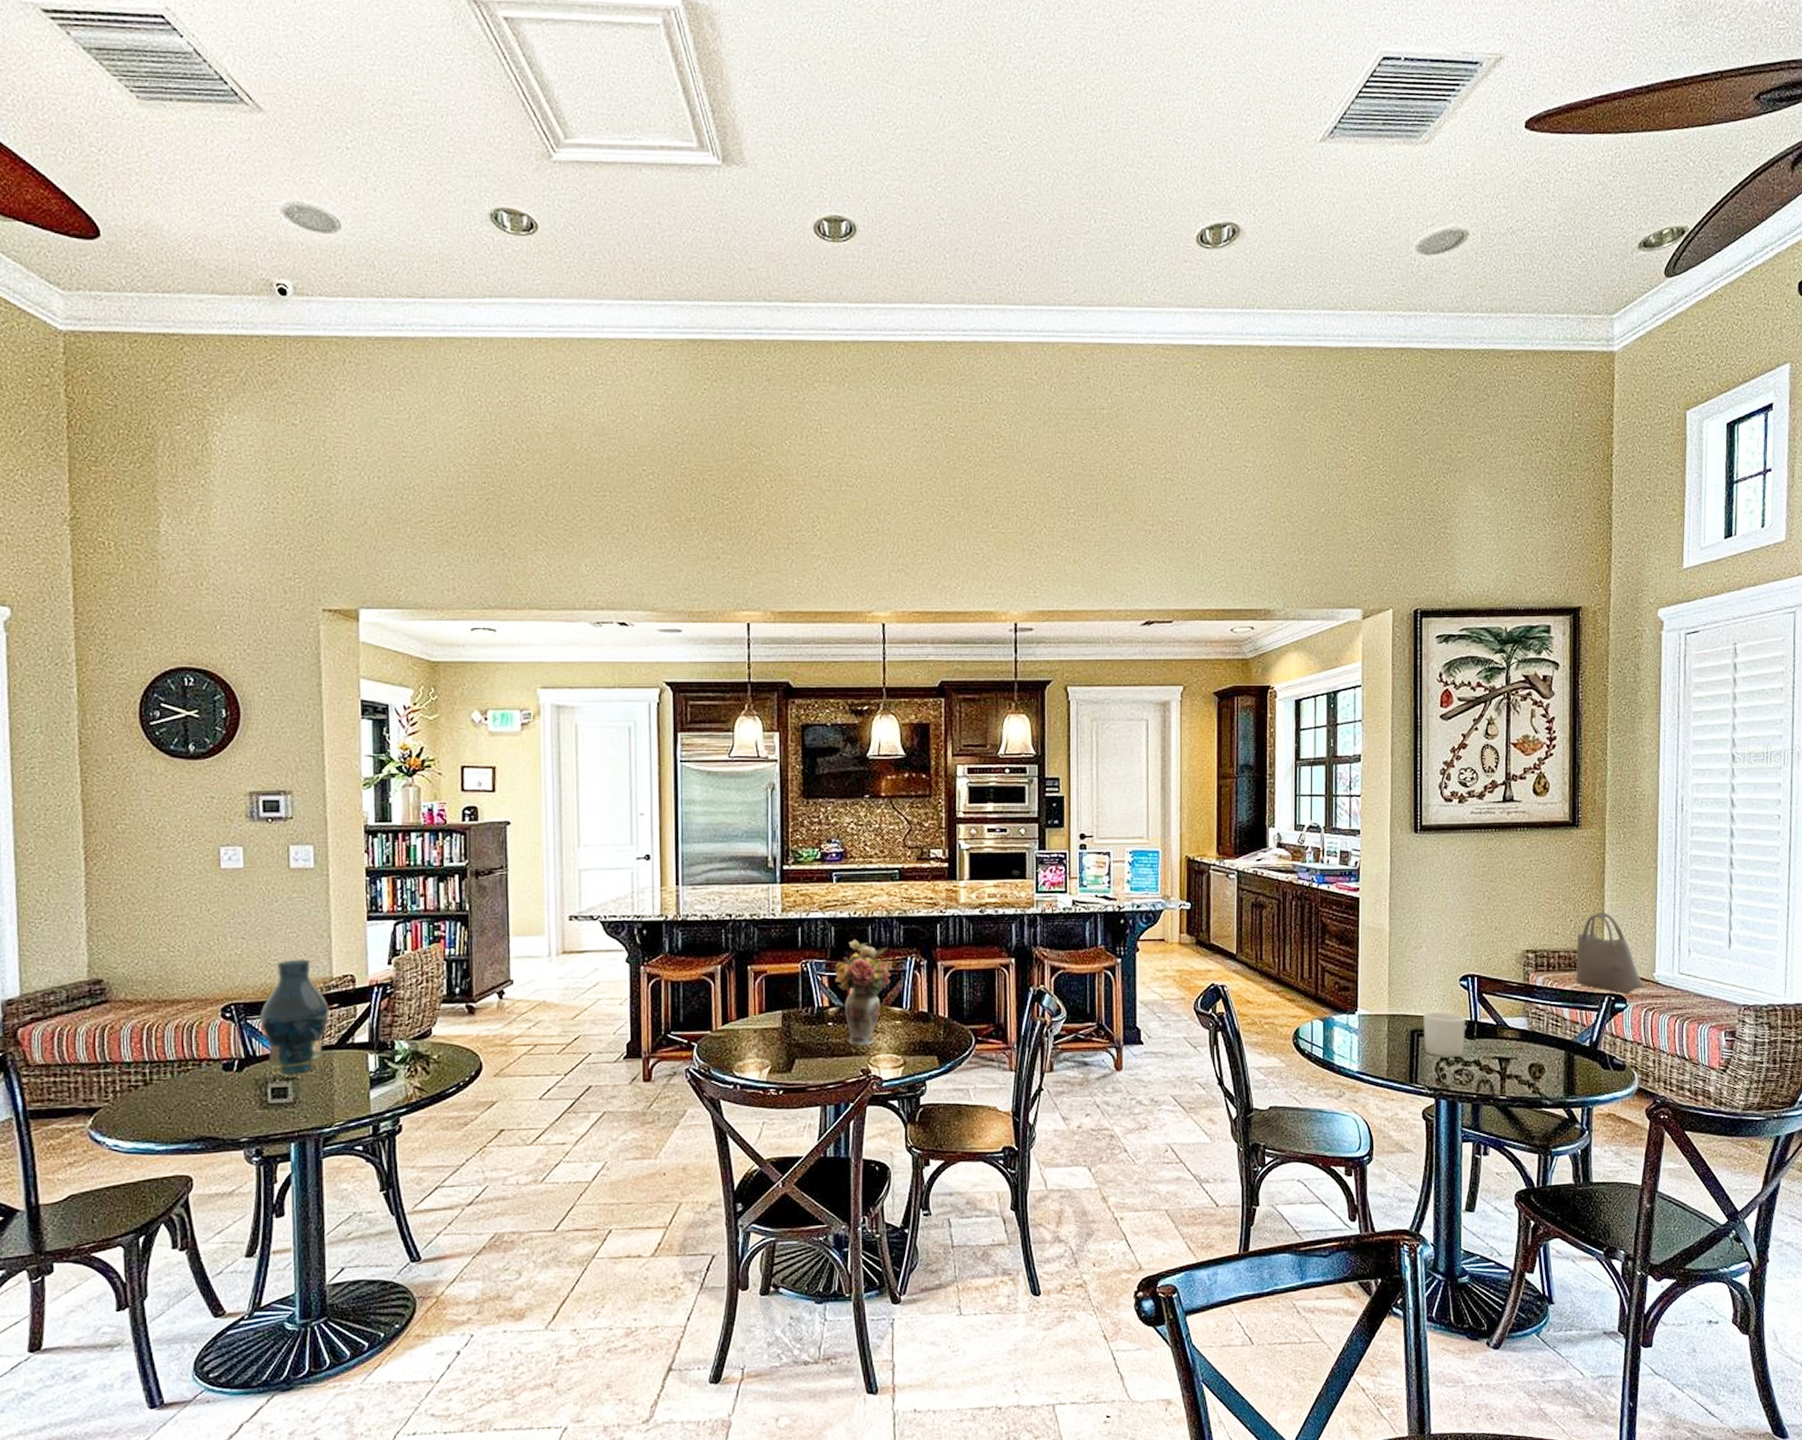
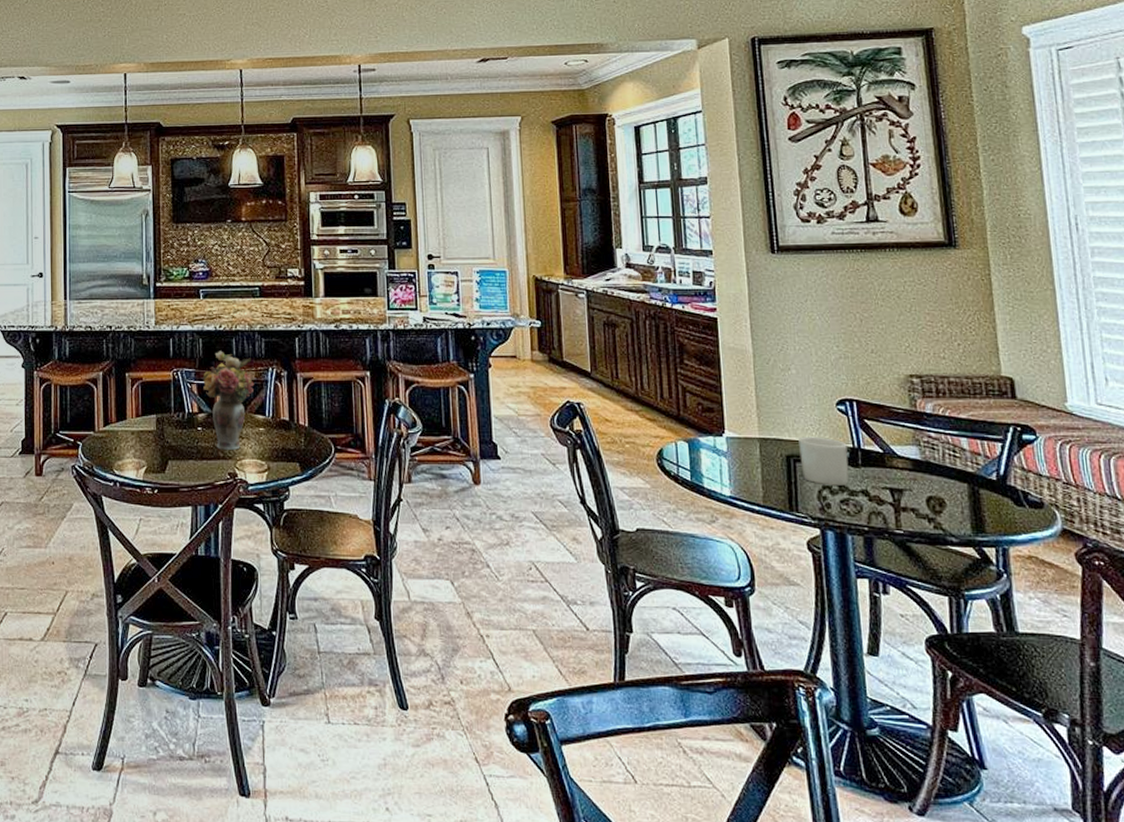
handbag: present [1576,912,1644,994] -> none [968,337,1055,425]

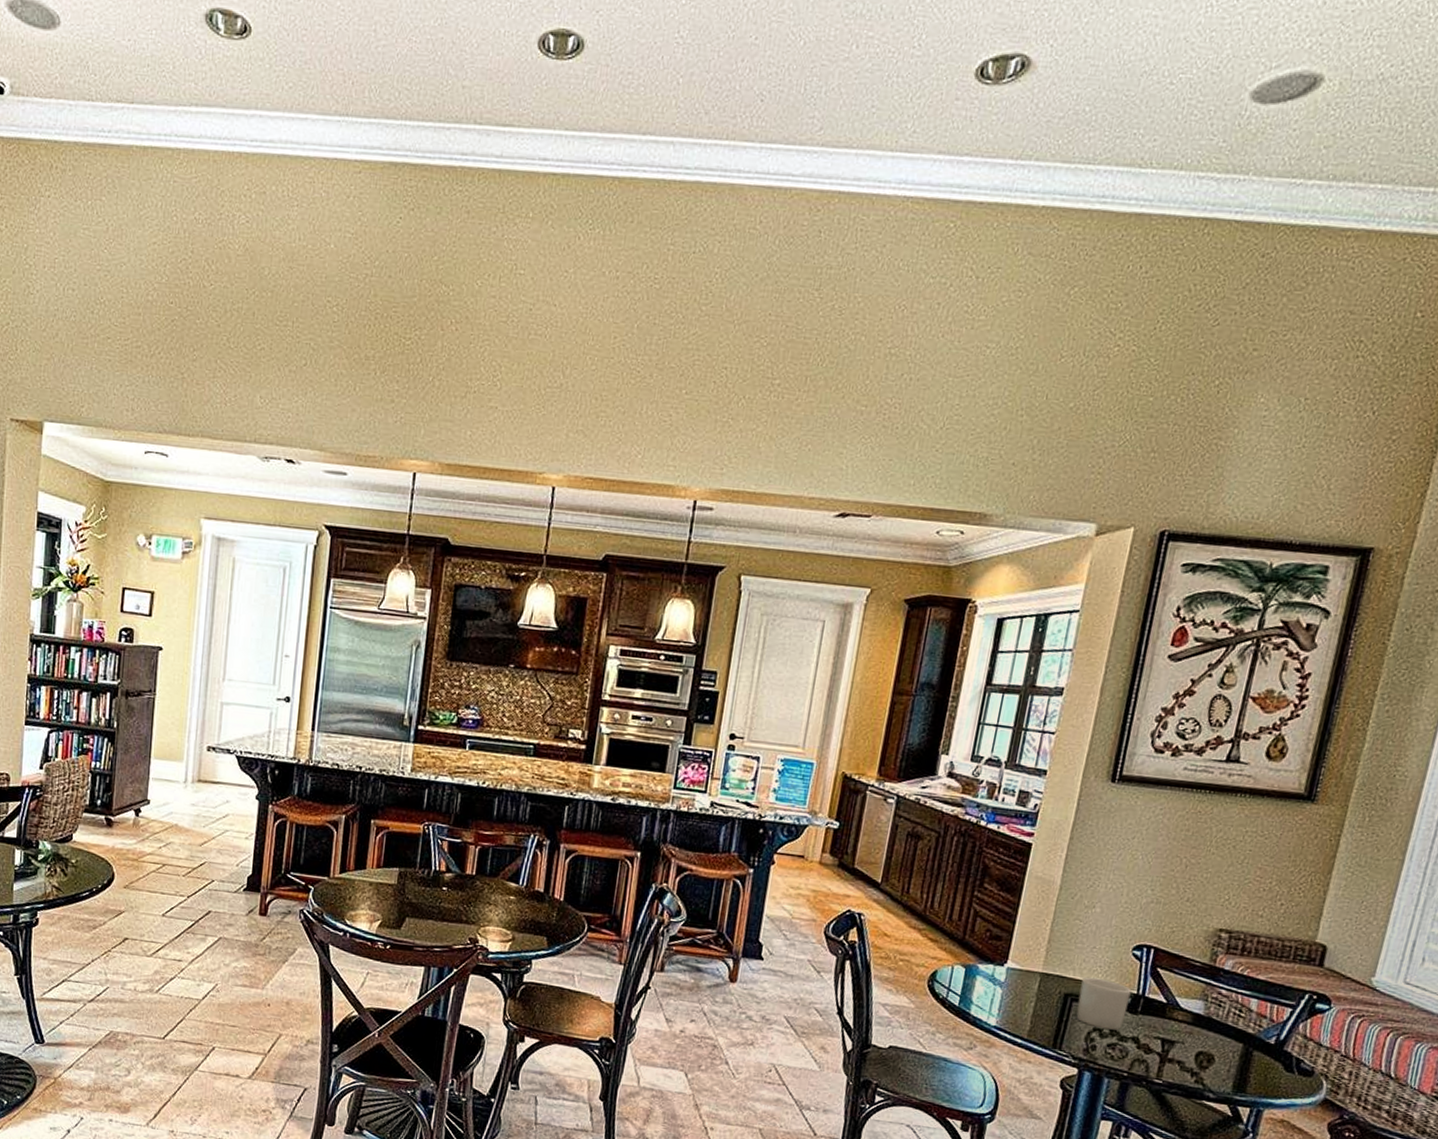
flower arrangement: present [203,351,254,450] -> none [455,809,513,916]

